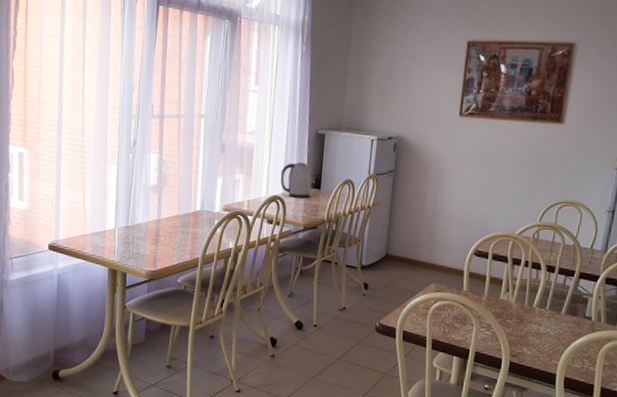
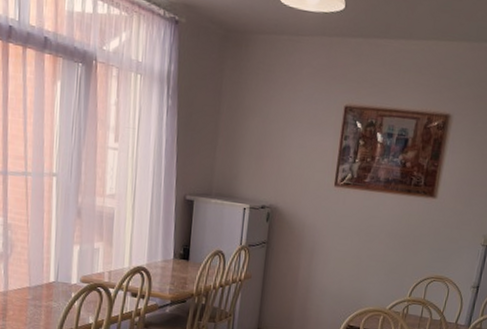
kettle: present [280,161,313,199] -> none [144,230,180,270]

